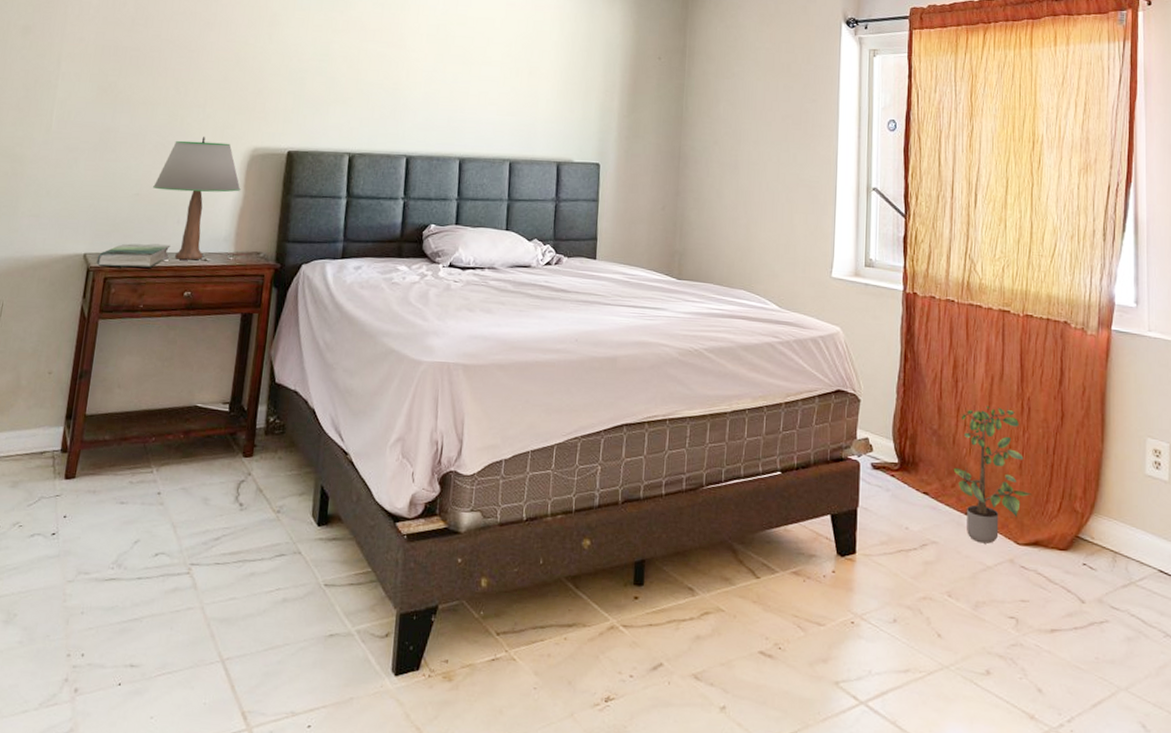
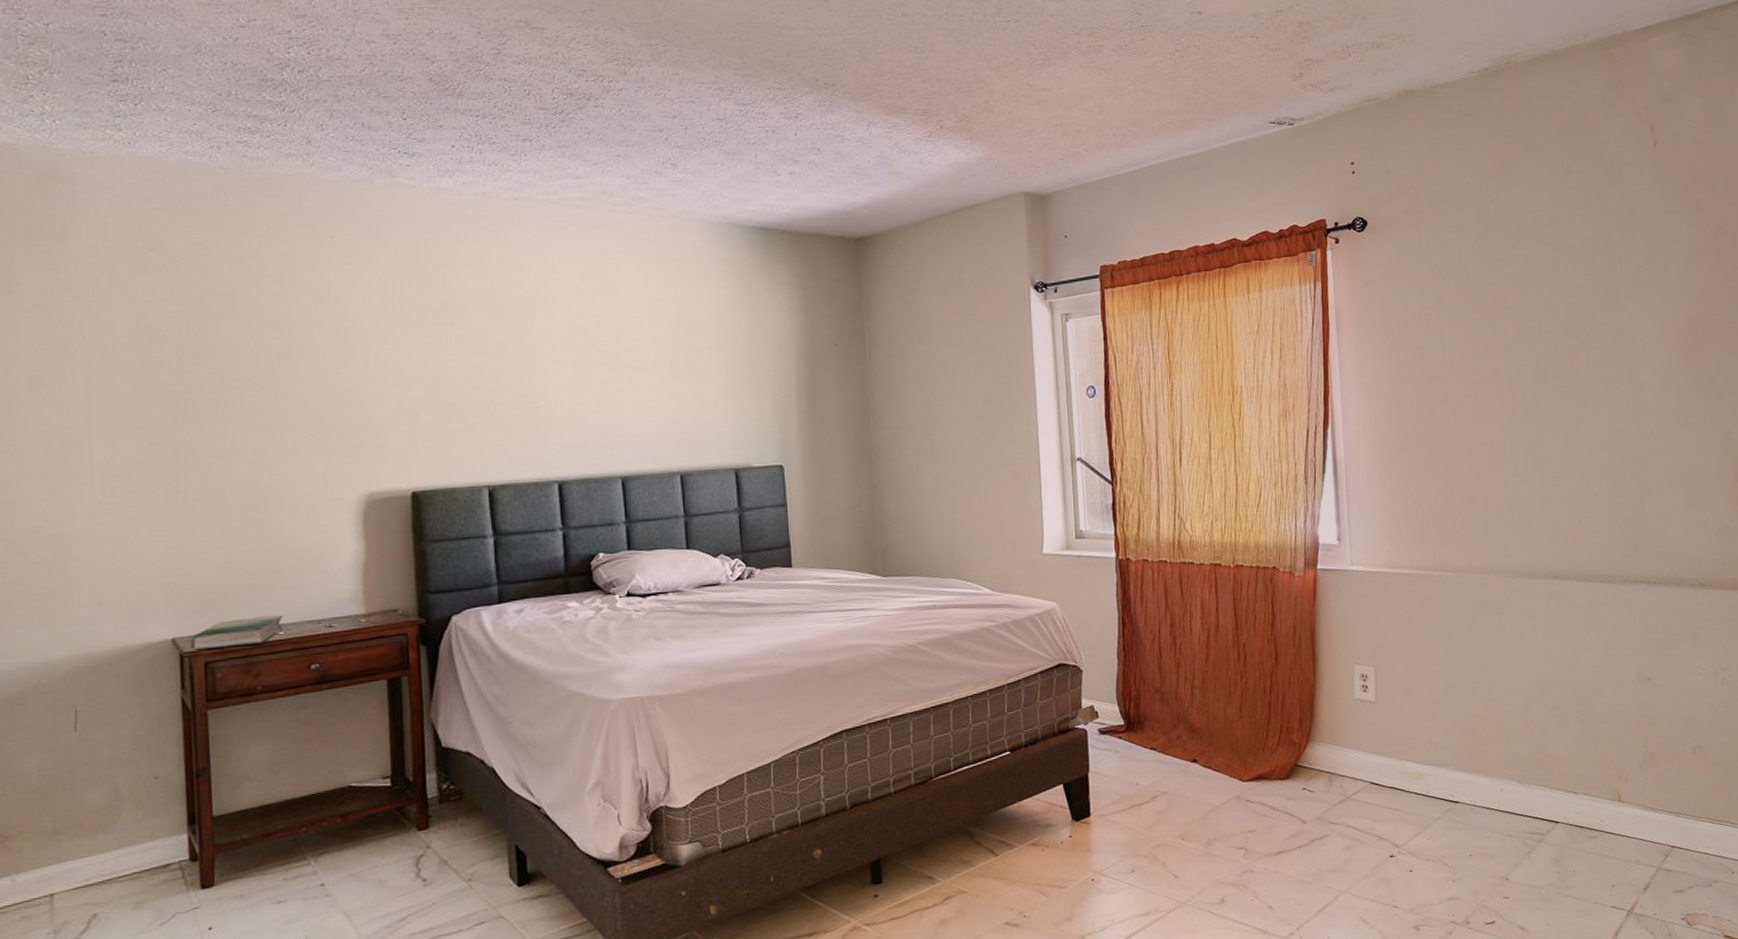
table lamp: present [153,137,241,260] -> none [247,487,361,630]
potted plant: present [953,406,1033,544] -> none [1177,655,1253,786]

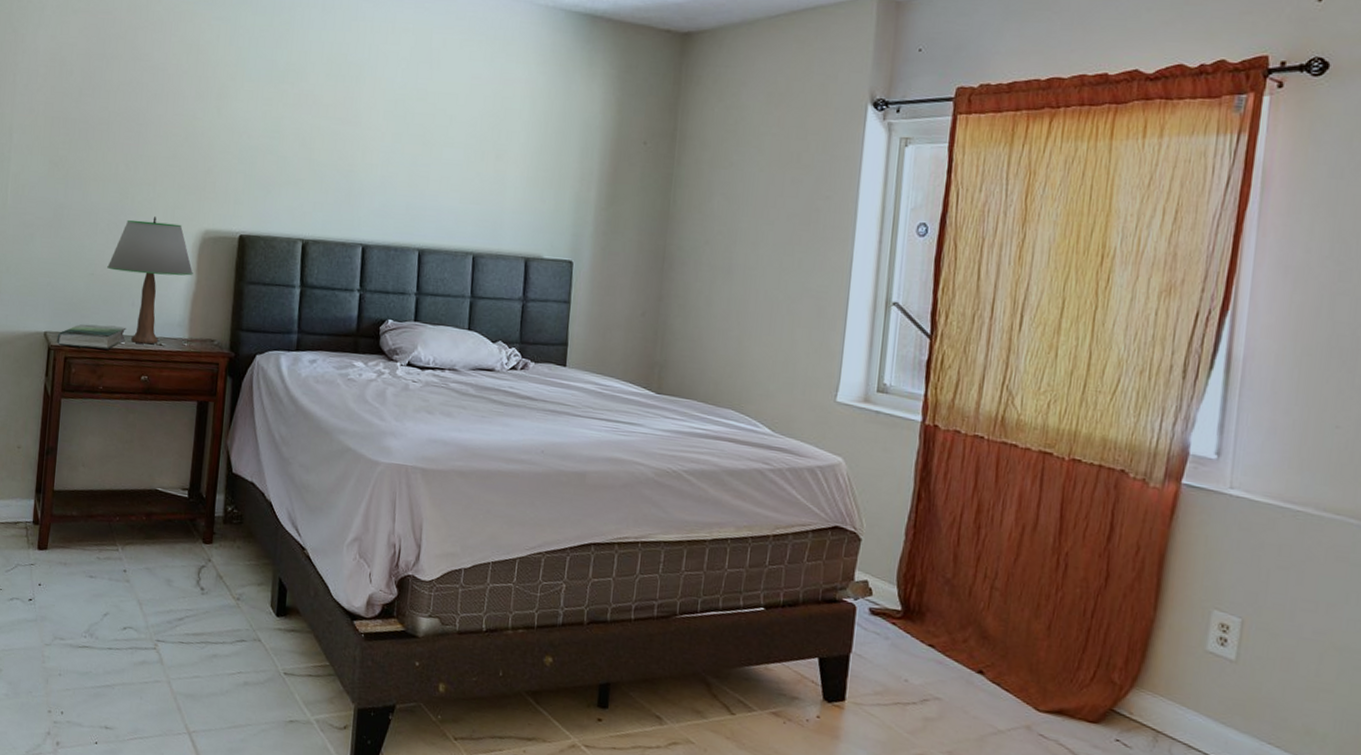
table lamp: none [247,487,361,630] -> present [107,217,193,345]

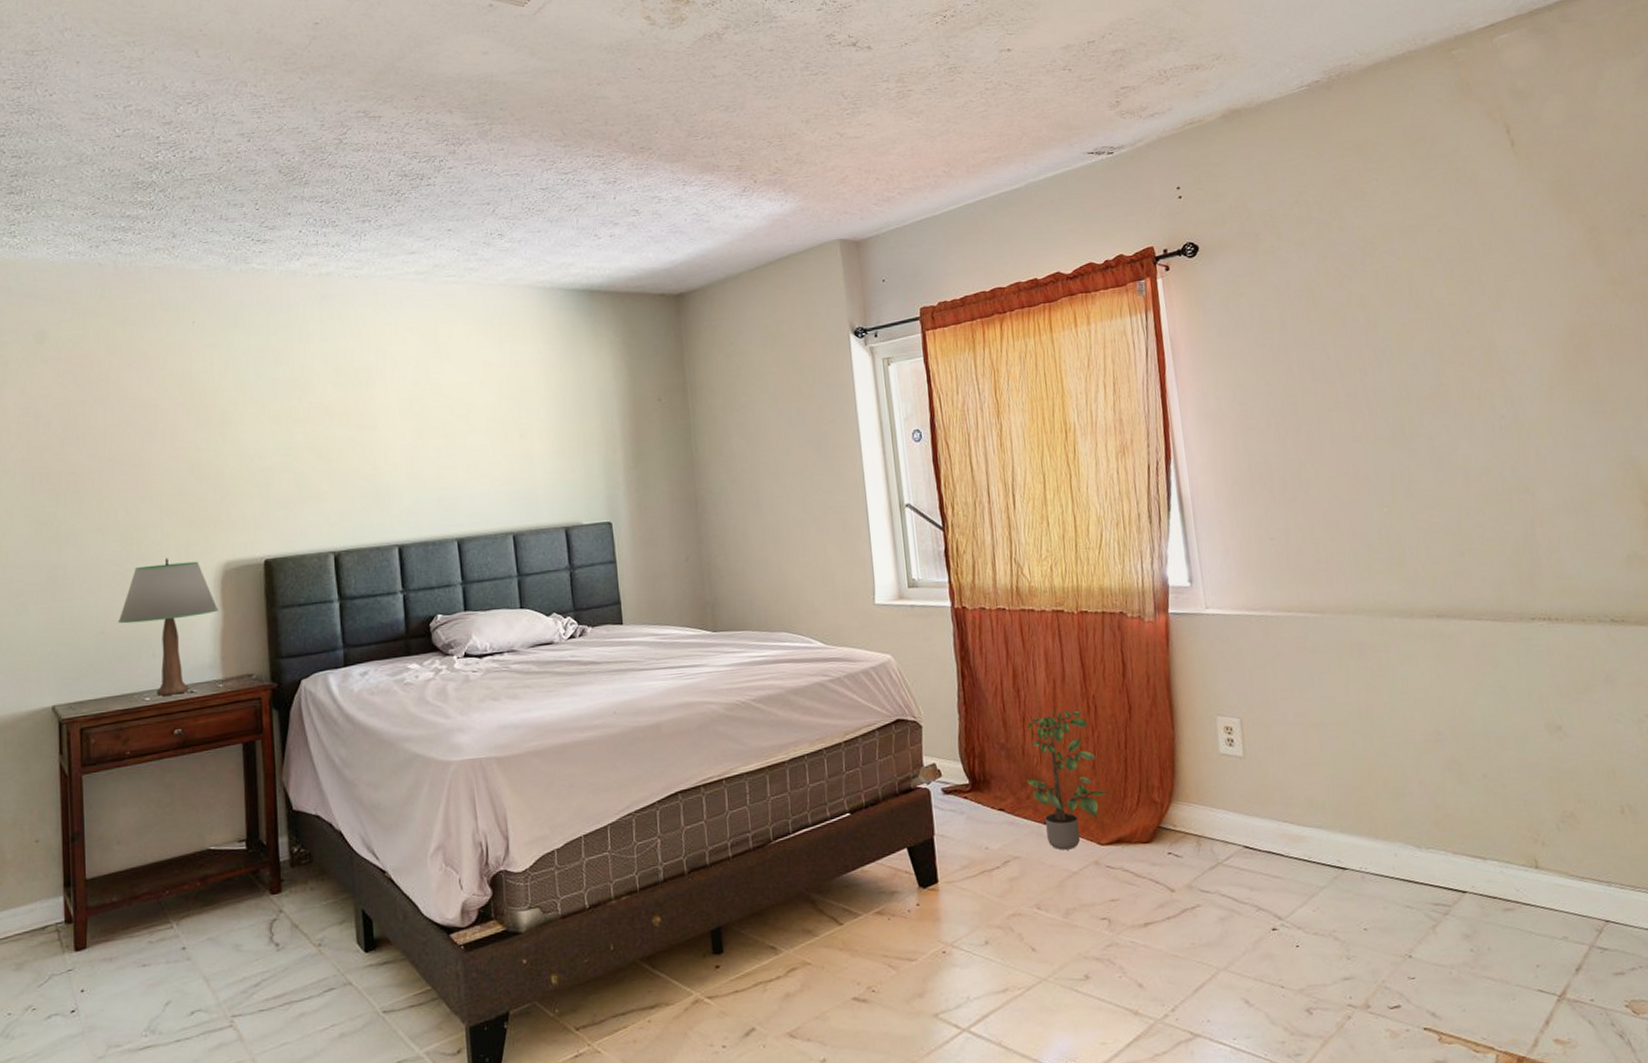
book: present [57,323,126,350] -> none [68,682,150,717]
potted plant: none [966,557,1062,707] -> present [1026,707,1110,850]

